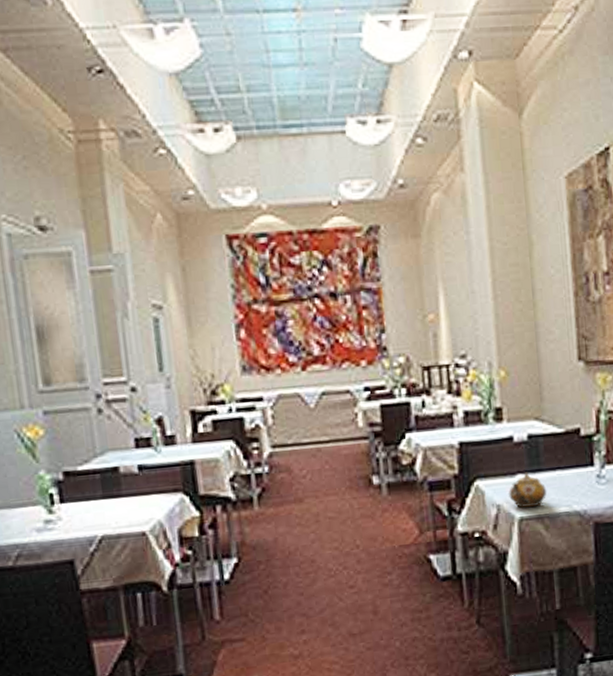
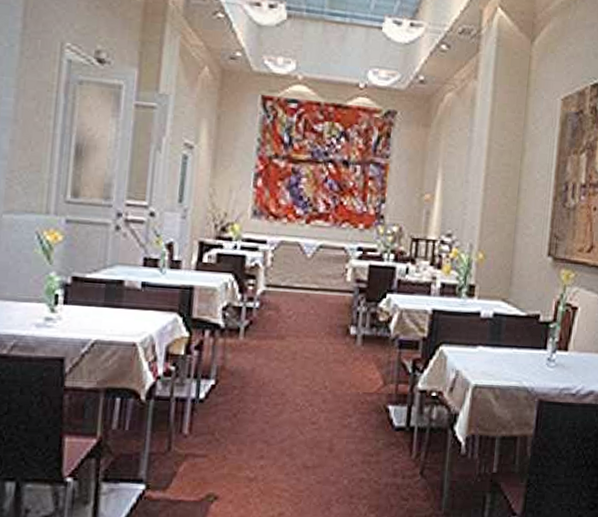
teapot: present [509,472,547,508] -> none [468,345,502,378]

